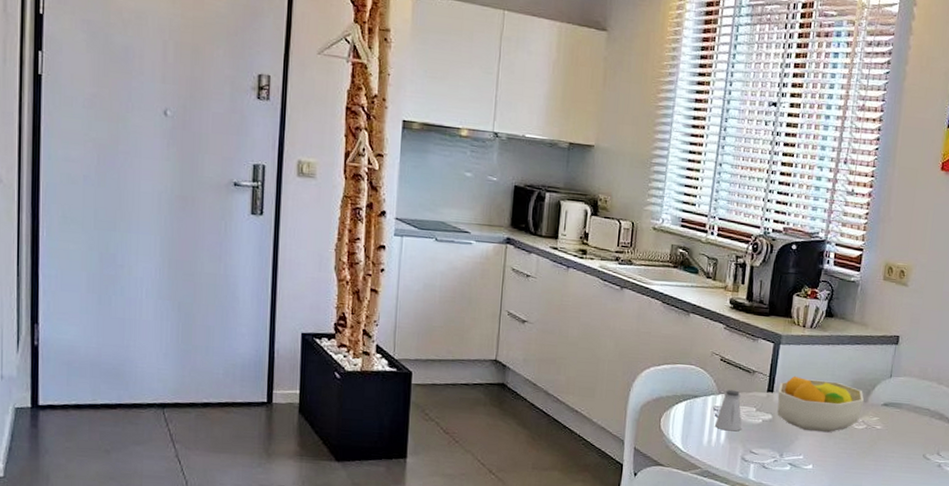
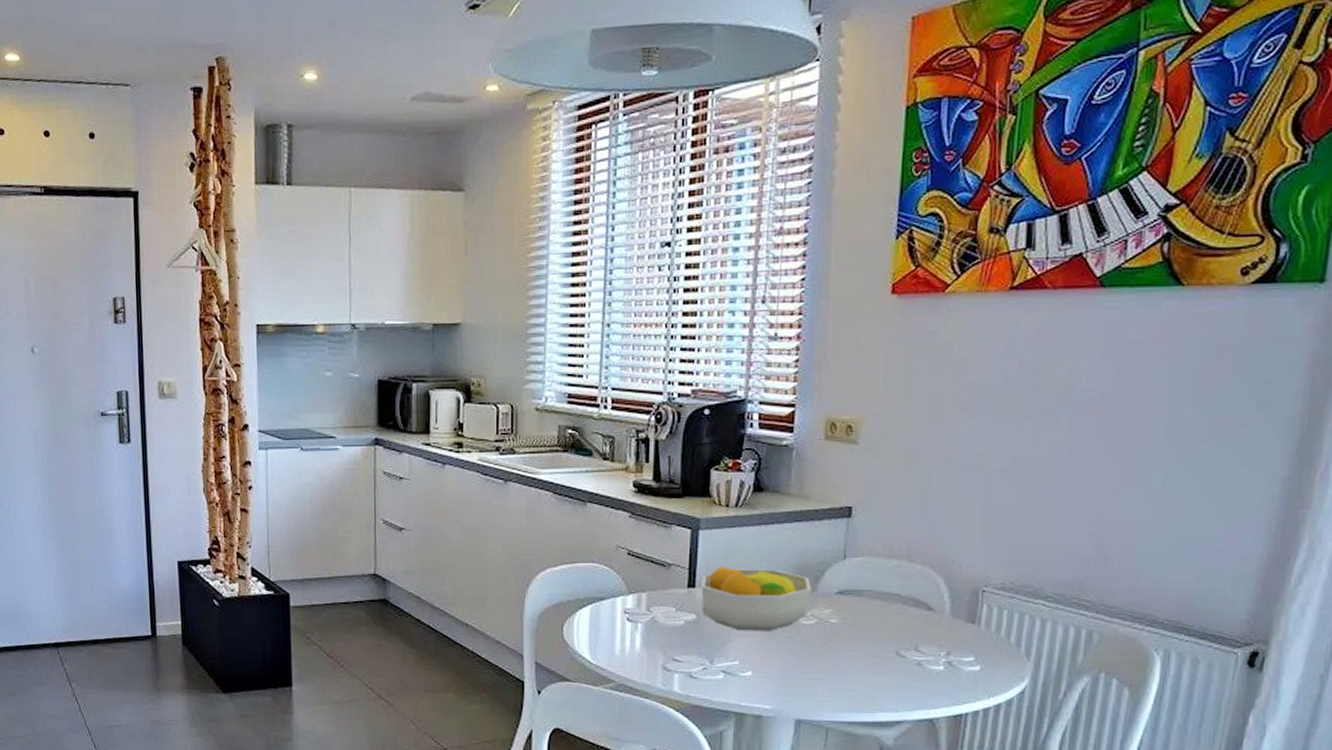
saltshaker: present [715,389,742,432] -> none [628,588,659,637]

